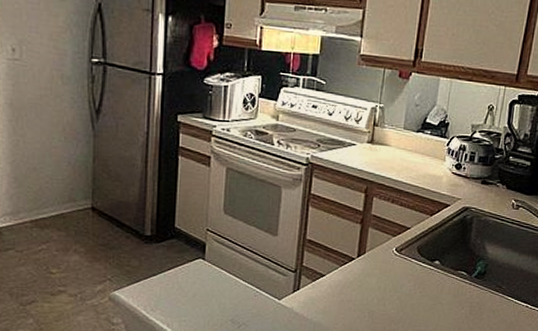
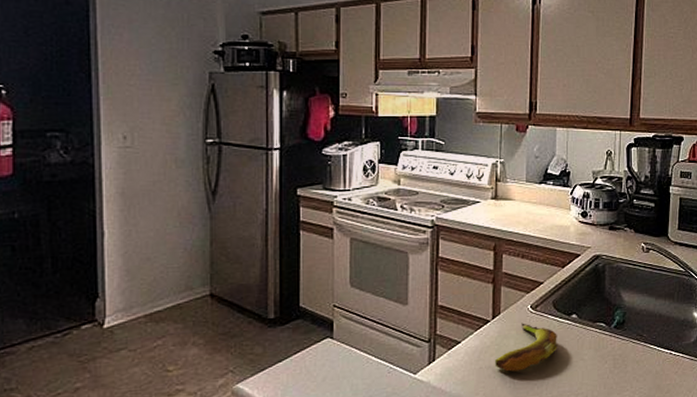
banana: none [356,263,419,307] -> present [495,323,557,372]

